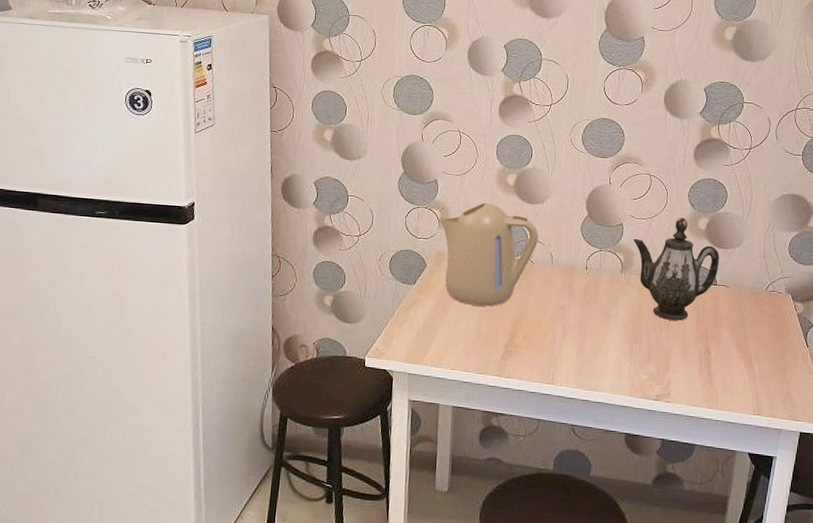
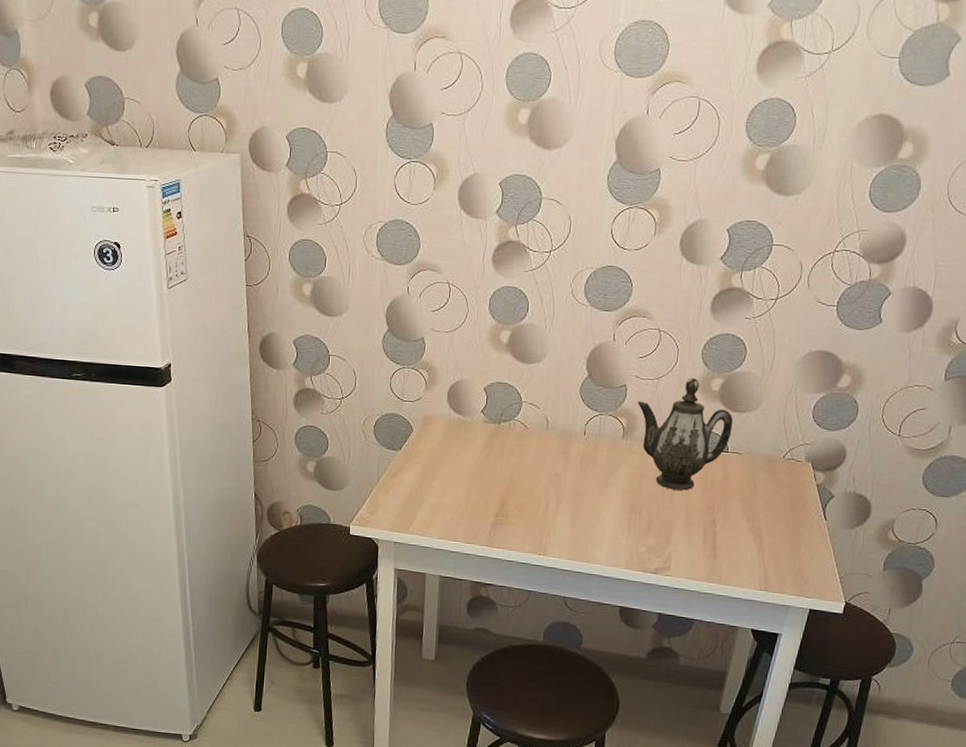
kettle: present [439,202,539,307] -> none [426,362,533,474]

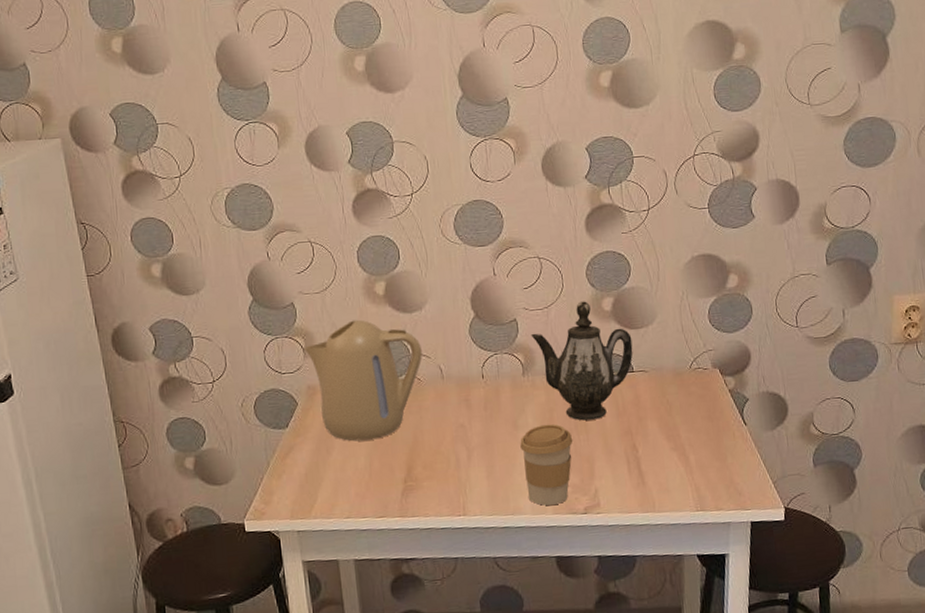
kettle: none [426,362,533,474] -> present [304,319,423,442]
coffee cup: none [605,486,658,561] -> present [520,424,573,506]

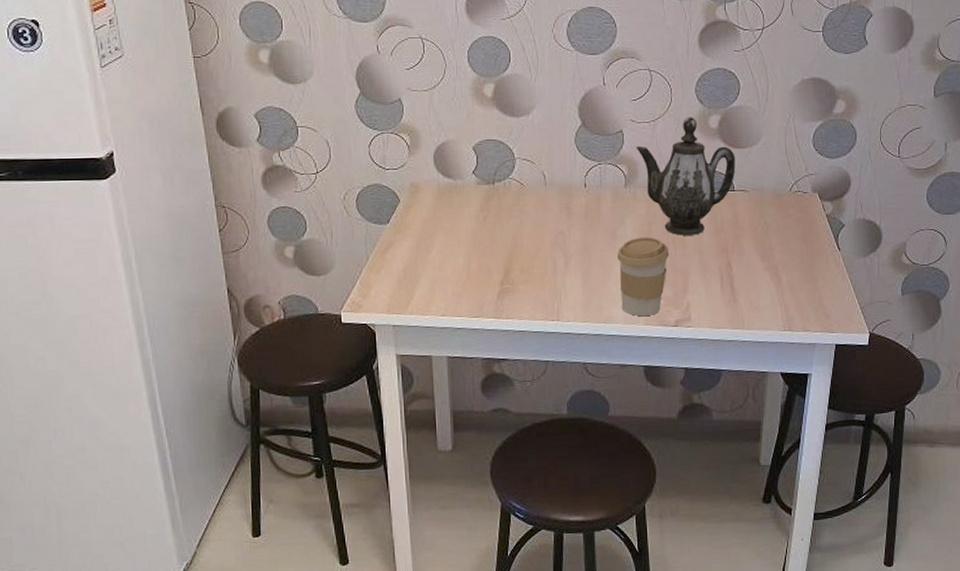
kettle: present [304,319,423,442] -> none [409,120,527,241]

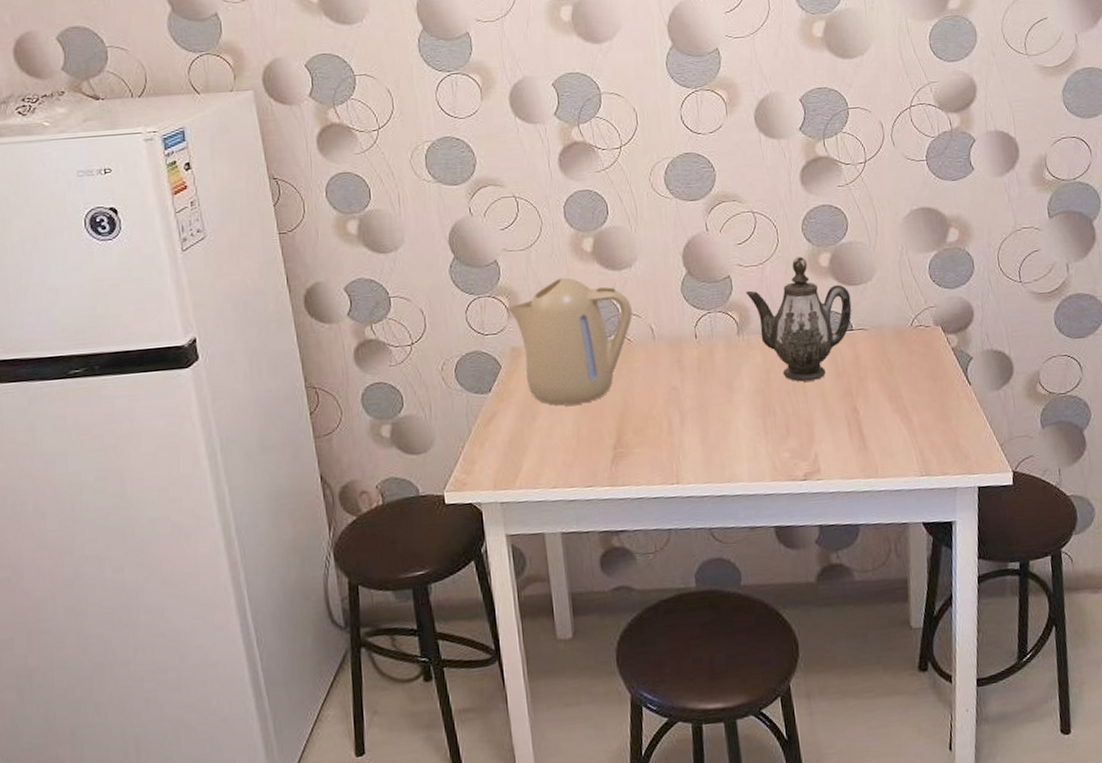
kettle: none [409,120,527,241] -> present [508,277,633,406]
coffee cup: present [617,237,670,317] -> none [735,385,791,472]

